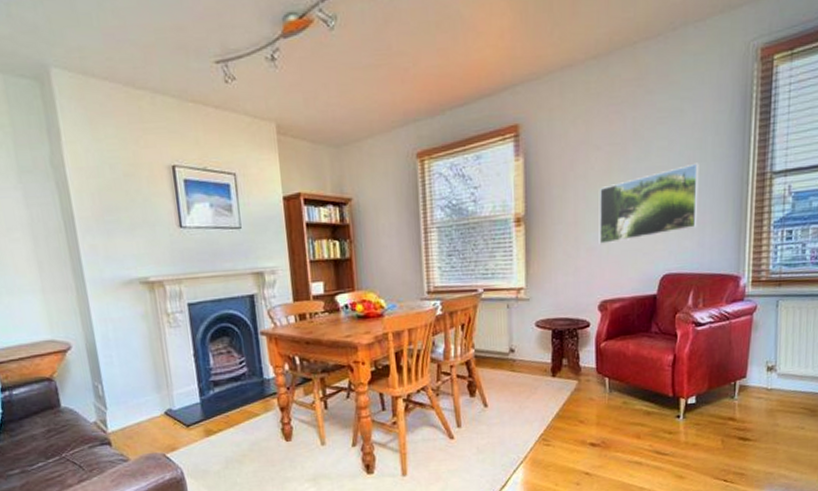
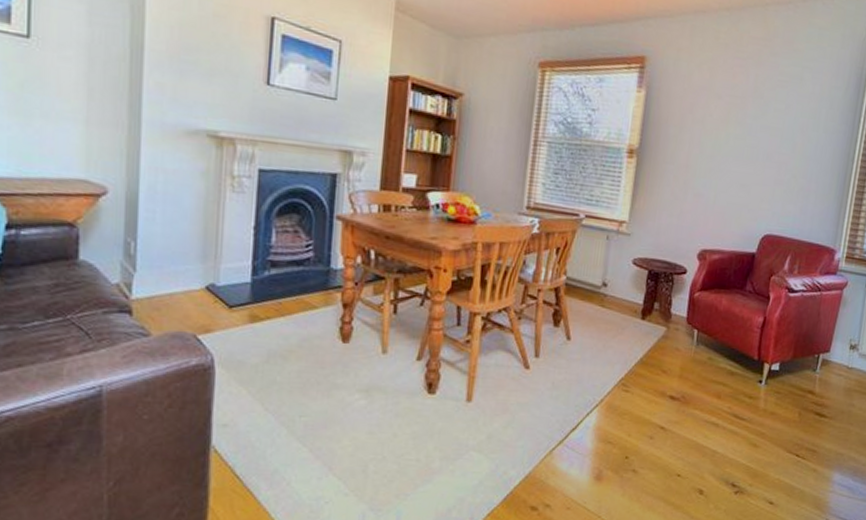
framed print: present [599,163,699,245] -> none [707,131,811,195]

